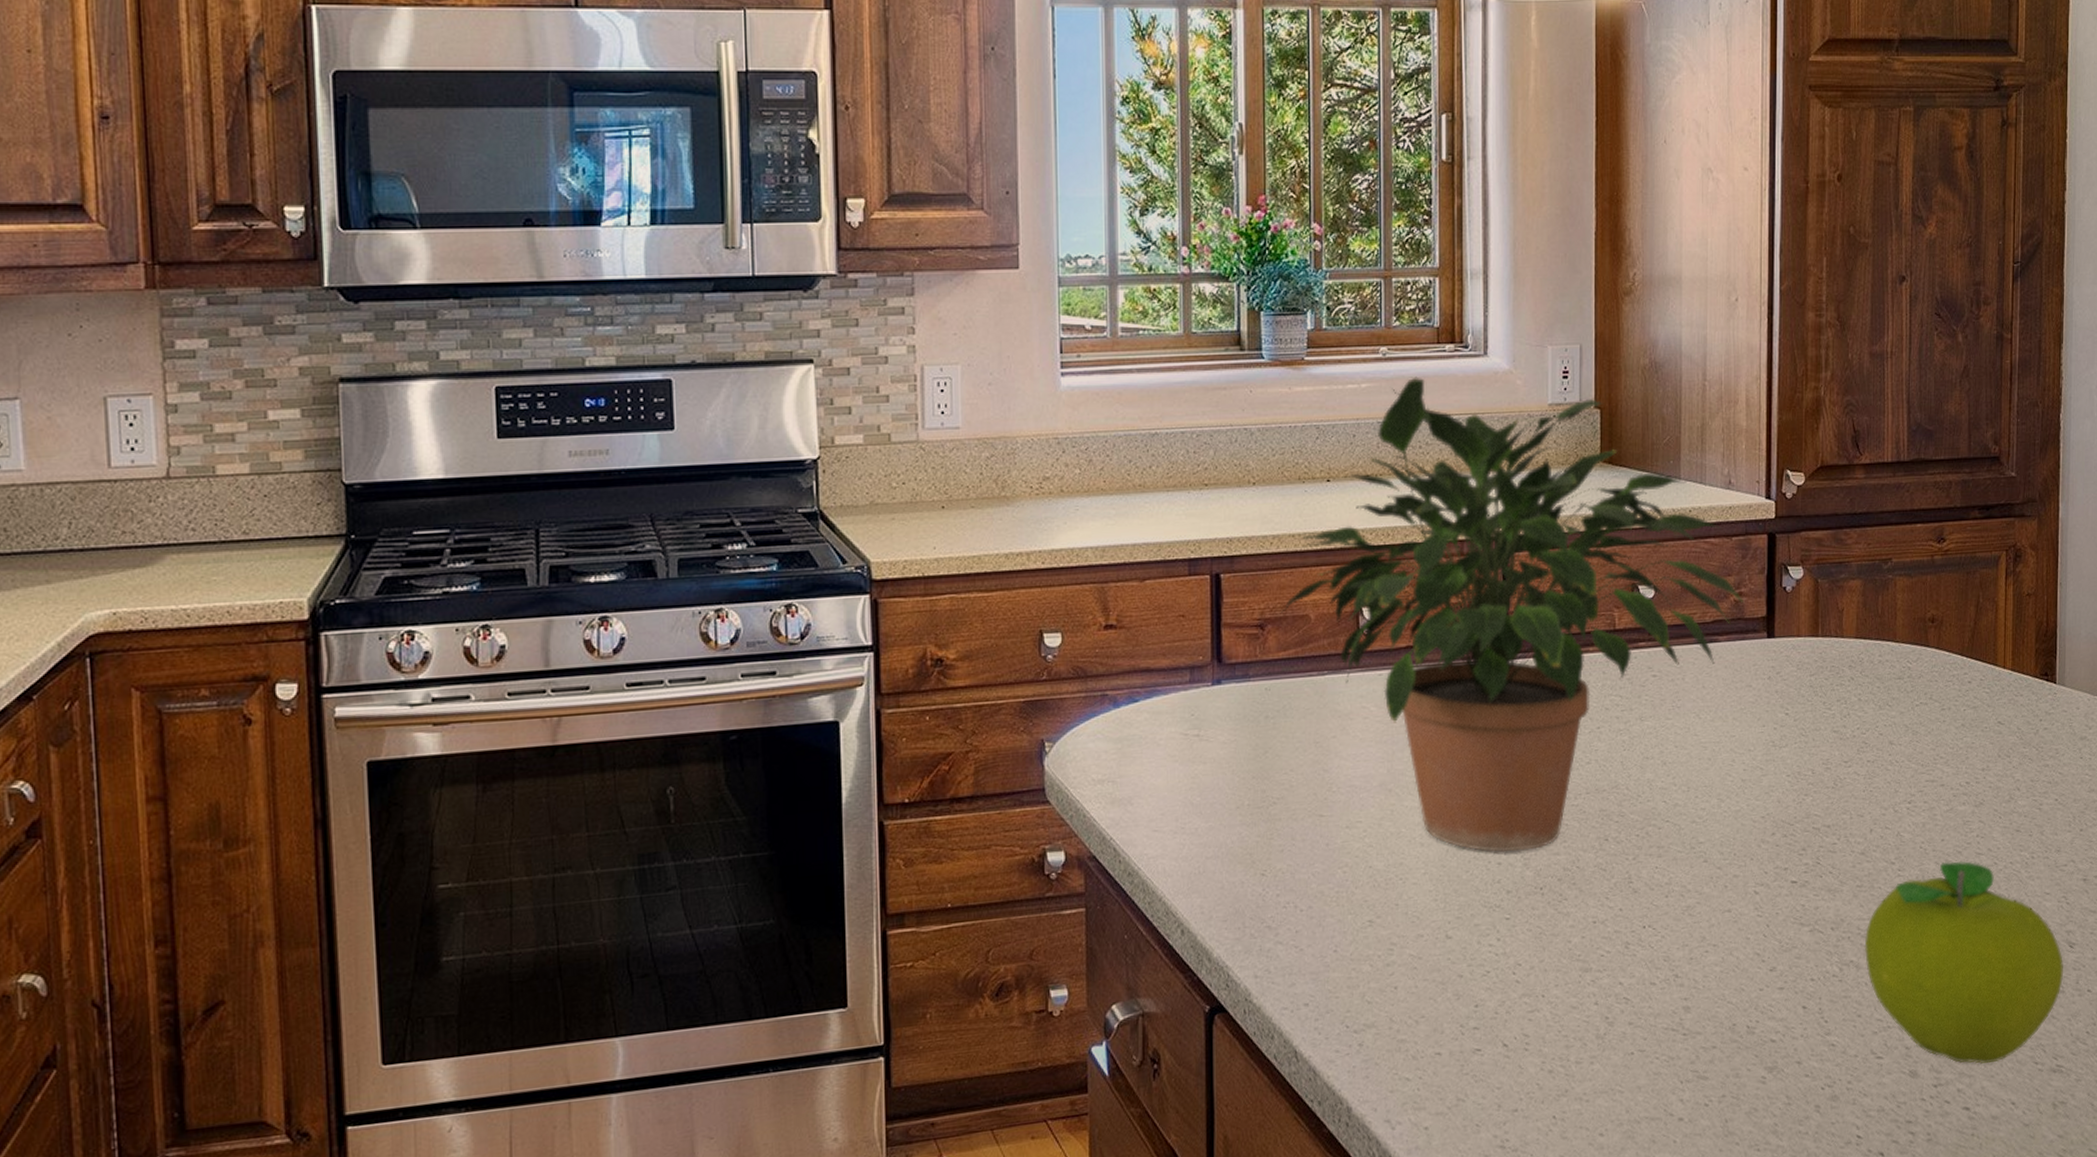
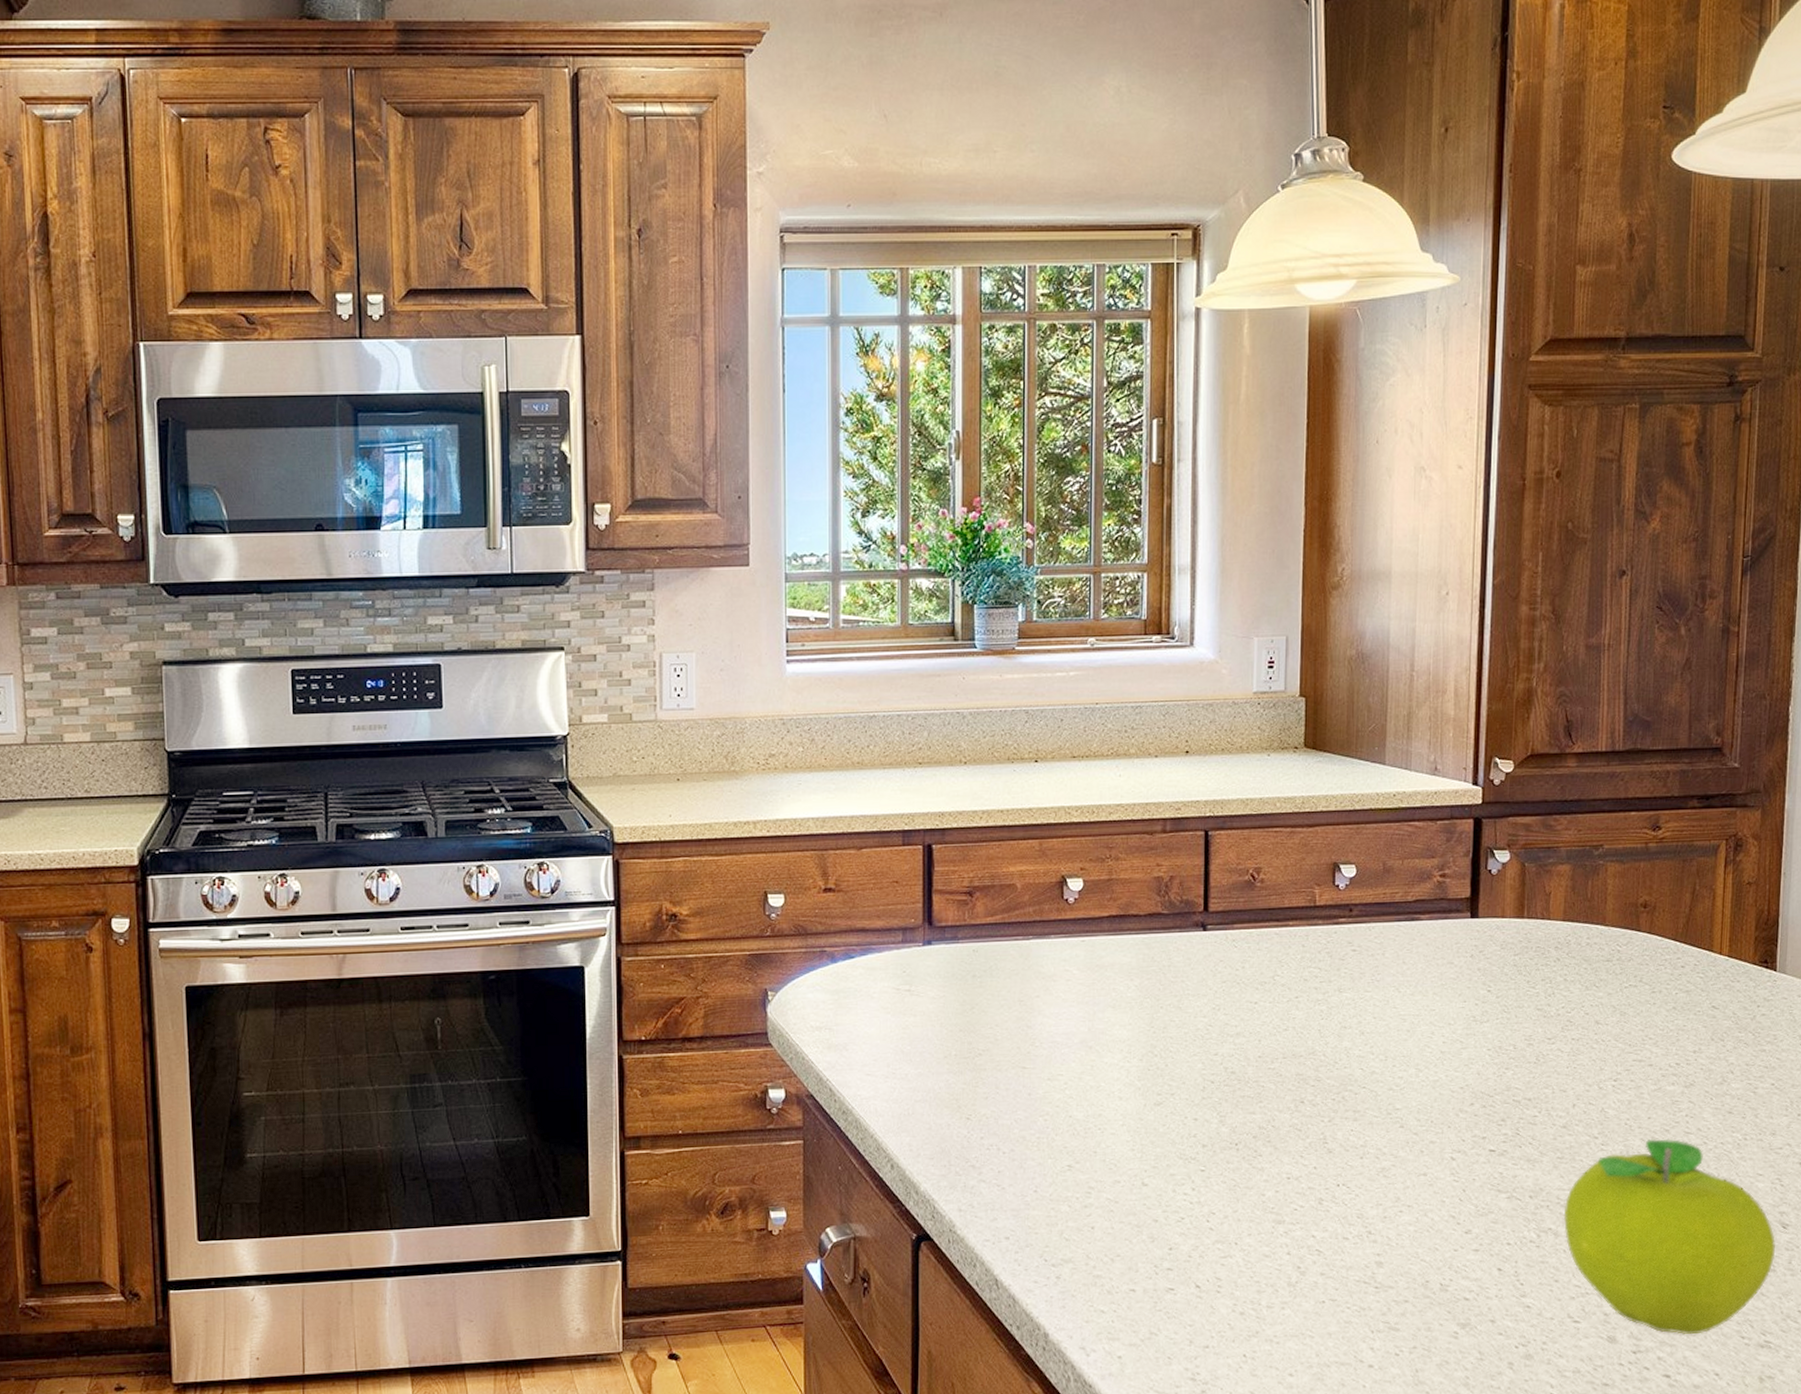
potted plant: present [1281,376,1745,852] -> none [989,665,1448,1109]

